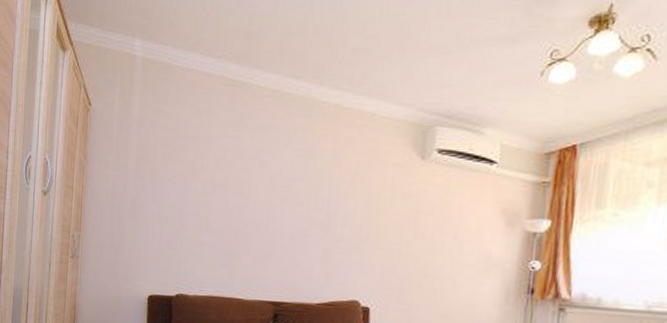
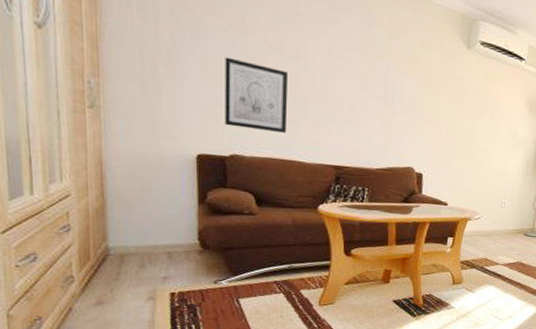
wall art: none [173,200,231,270] -> present [225,56,287,133]

